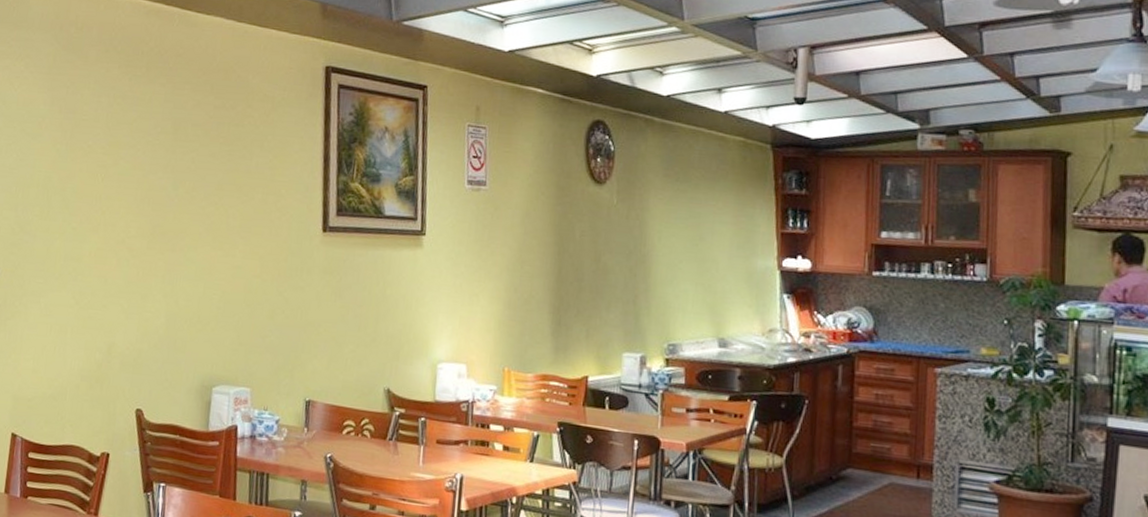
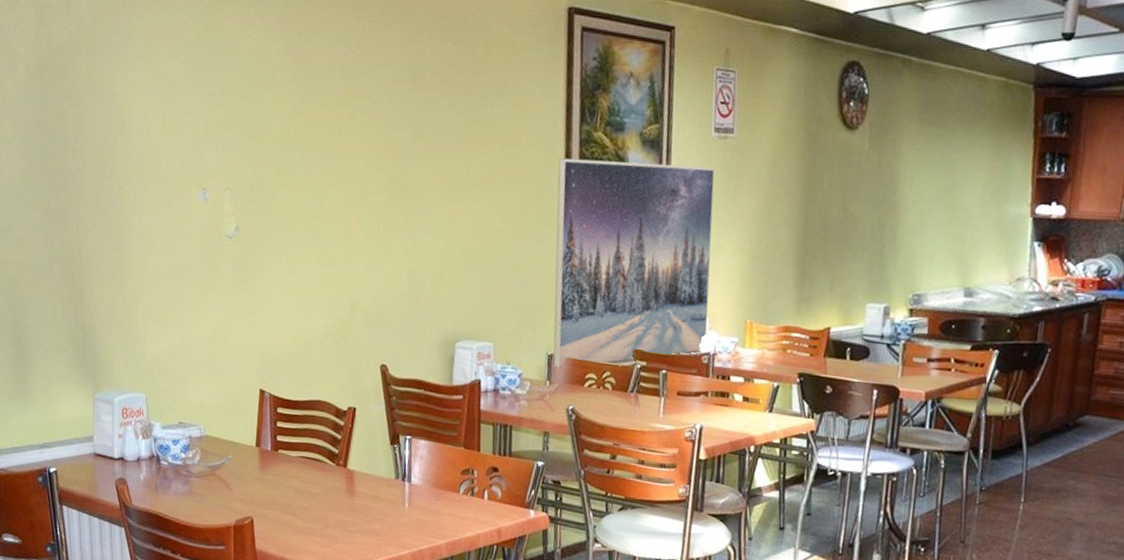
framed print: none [310,206,469,415] -> present [552,158,715,368]

